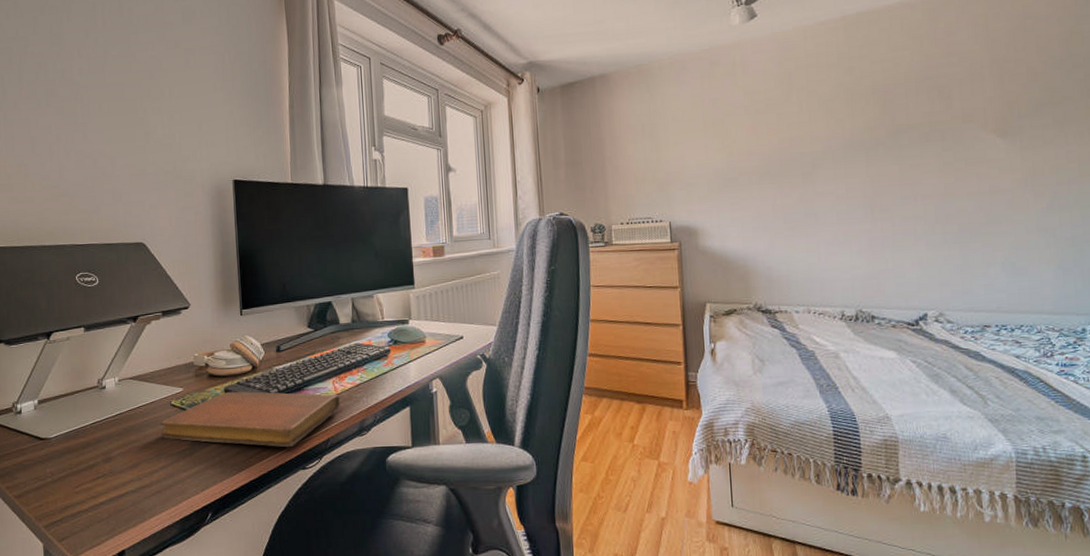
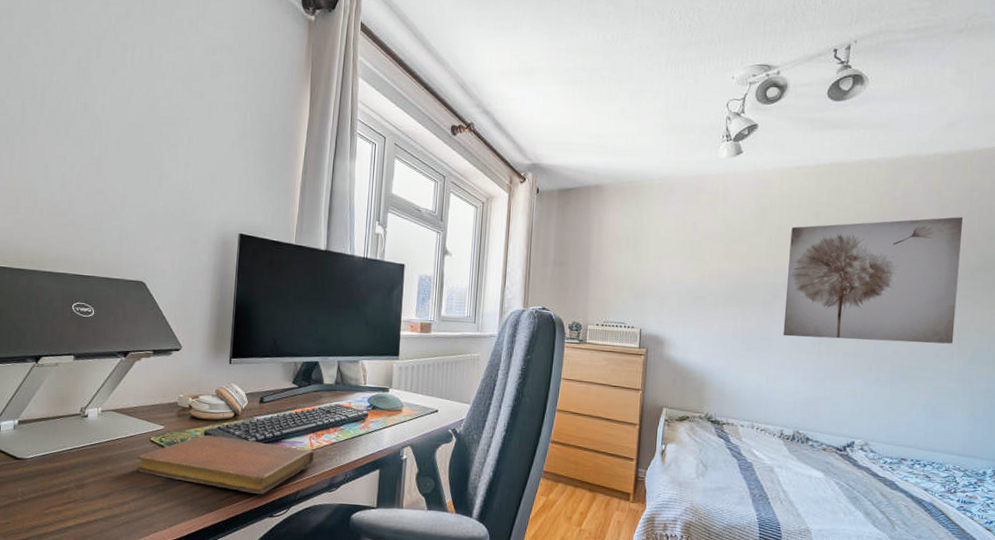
wall art: none [823,49,1027,208] -> present [783,217,964,344]

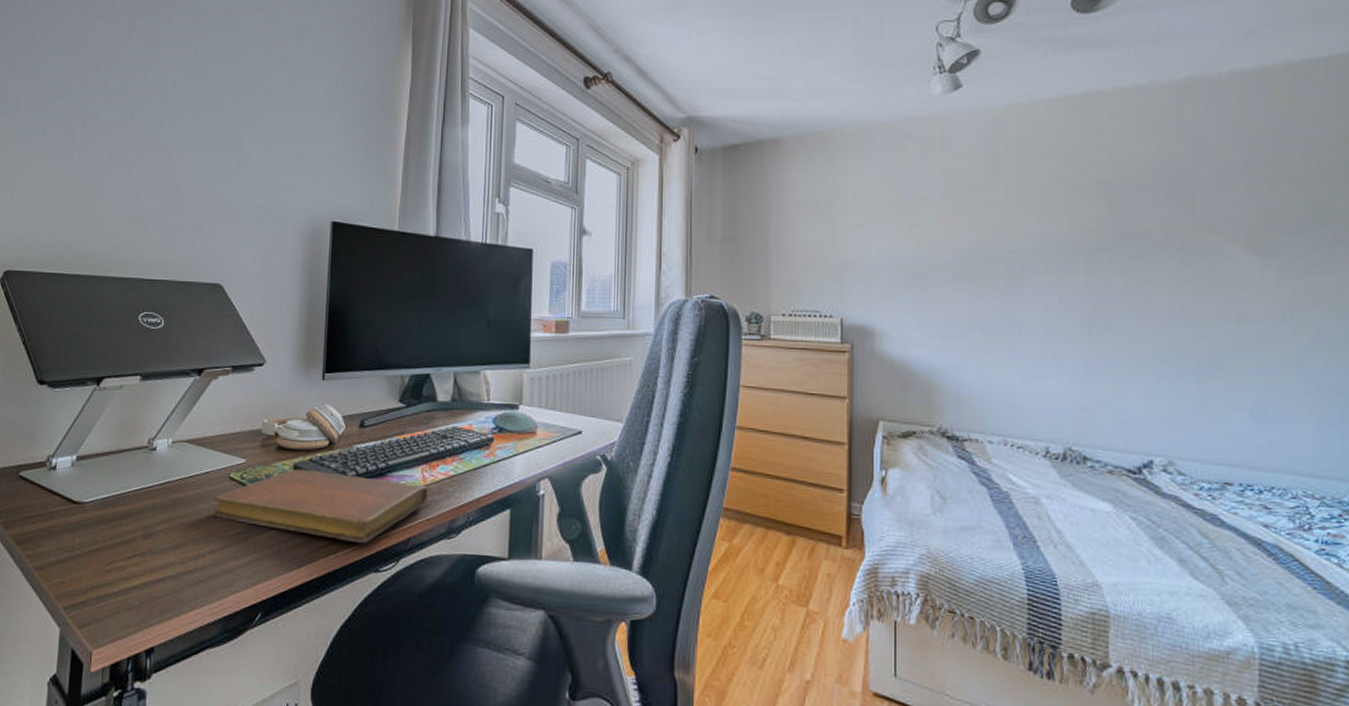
wall art: present [783,217,964,344] -> none [1036,152,1285,323]

